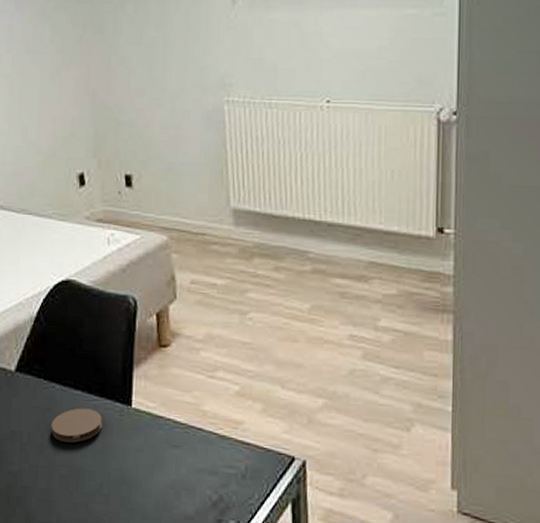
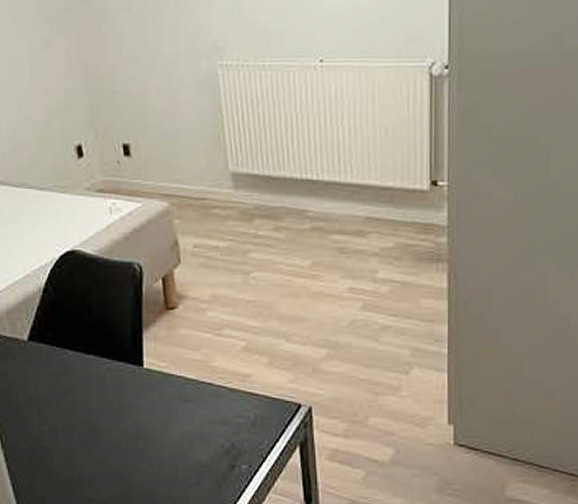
coaster: present [51,408,103,443] -> none [67,371,117,404]

